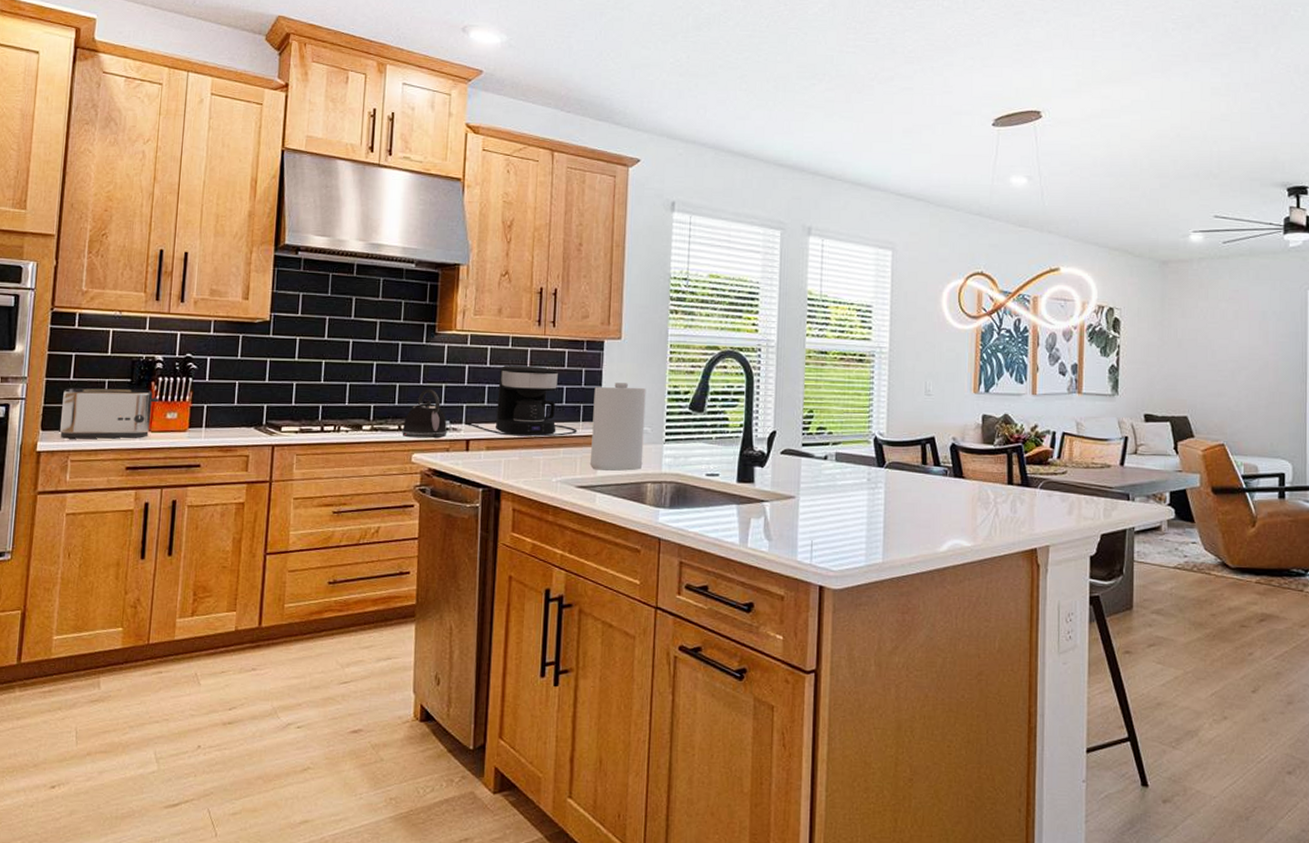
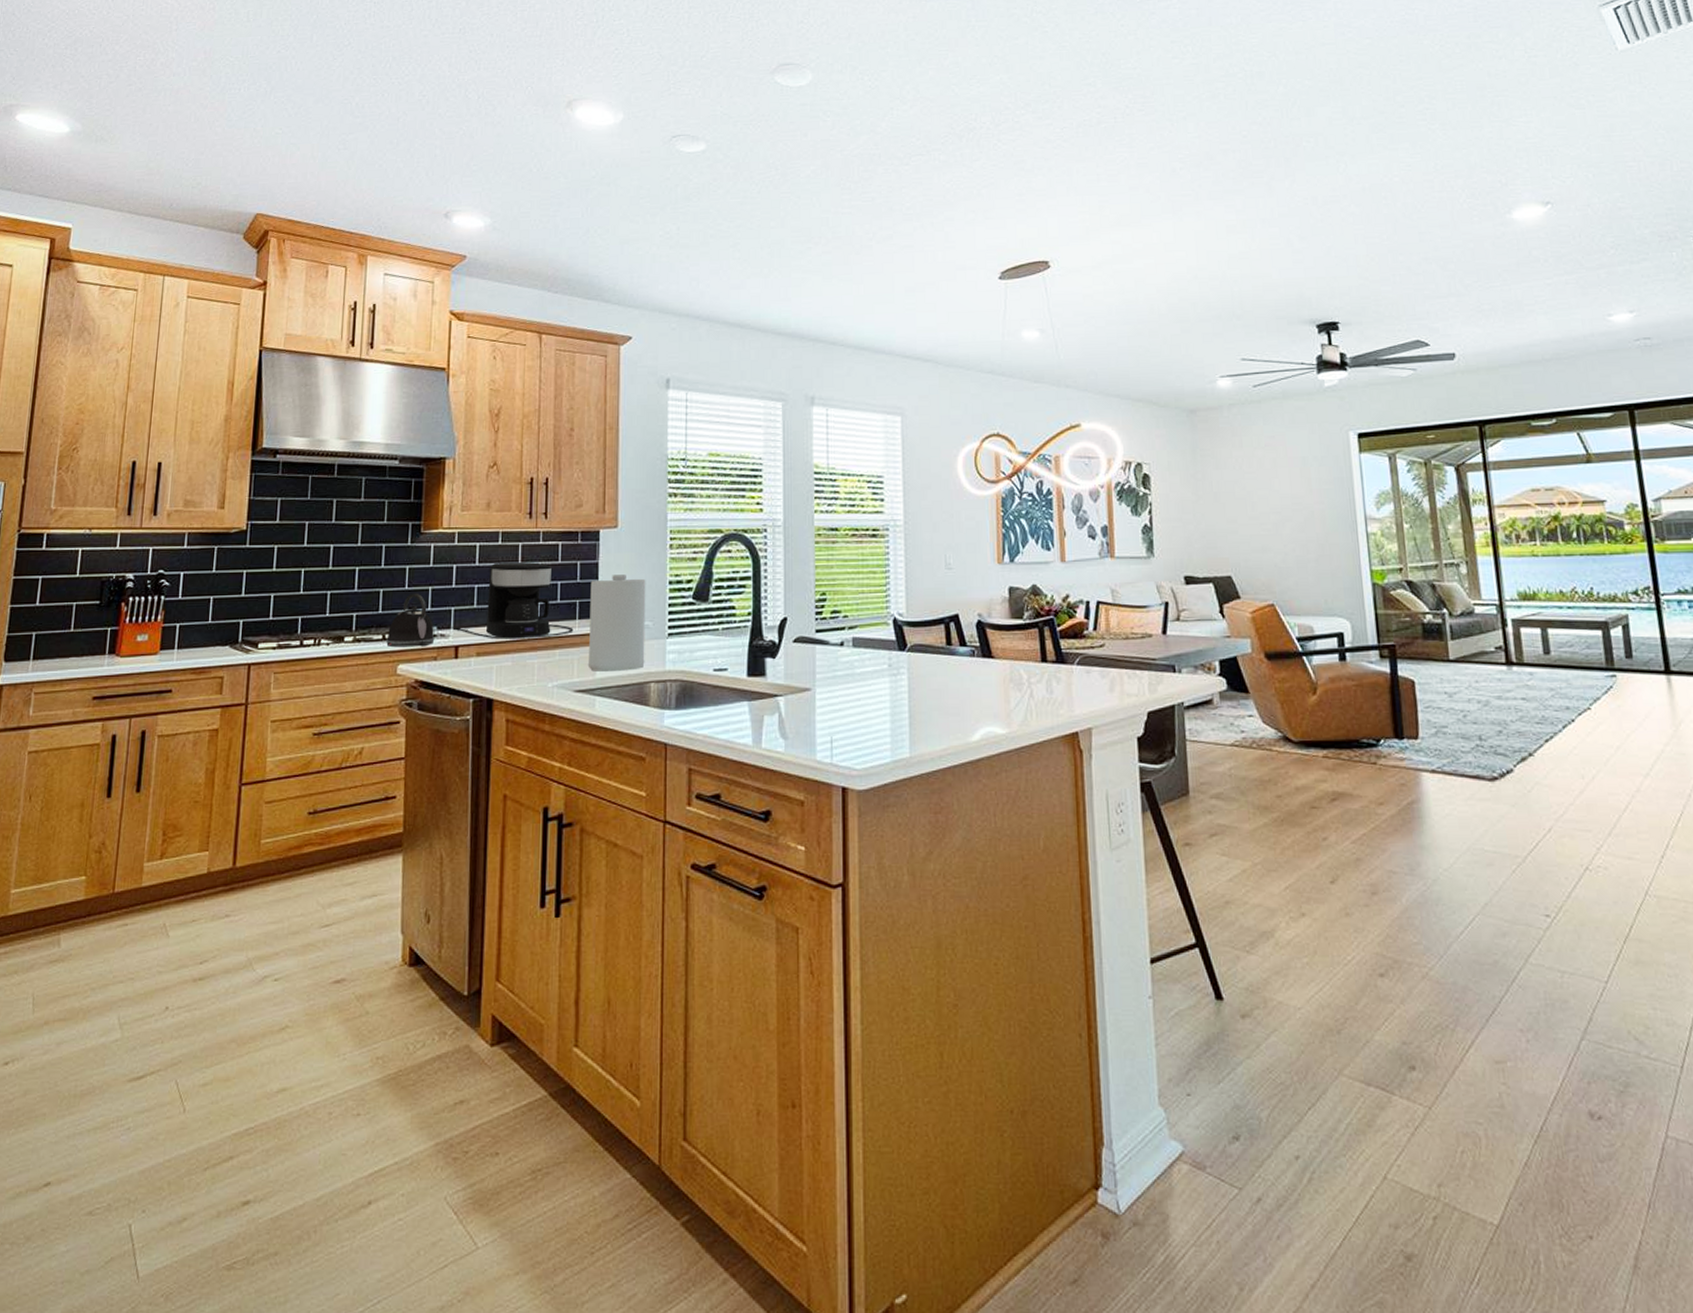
toaster: present [58,388,160,439] -> none [22,610,130,669]

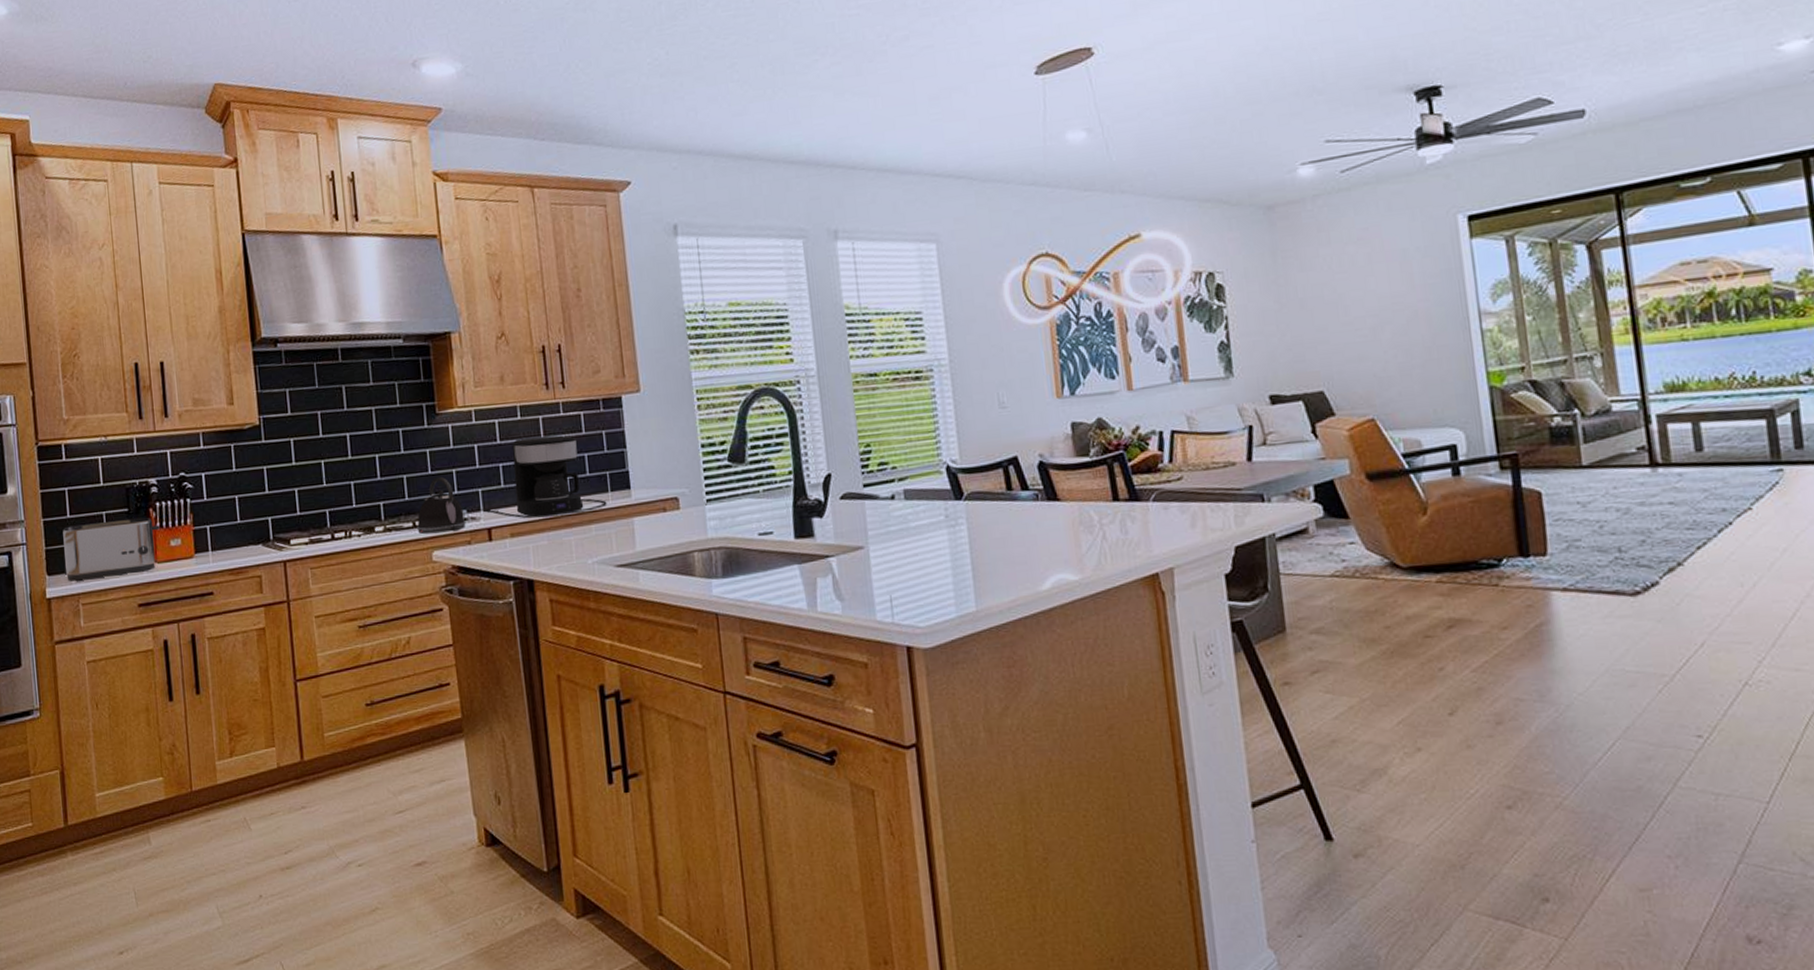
toaster: none [22,610,130,669] -> present [63,517,161,581]
paper towel holder: present [589,574,646,673] -> none [618,441,686,545]

